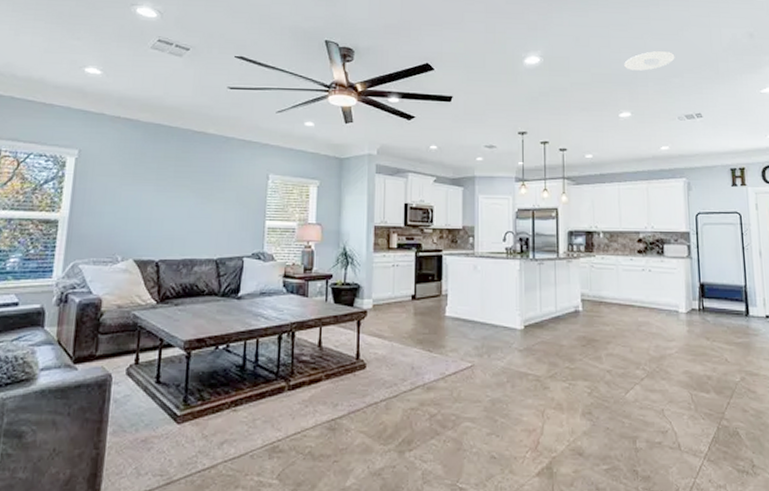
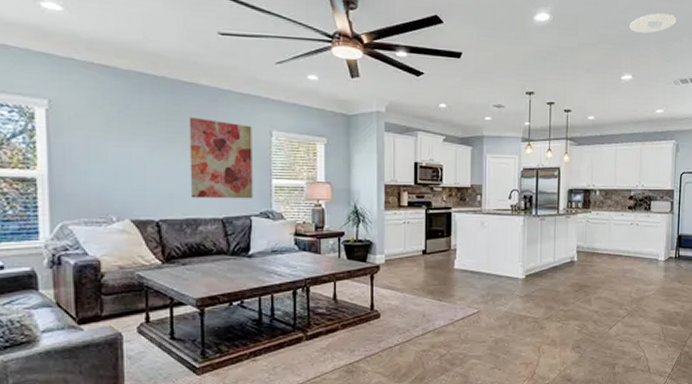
wall art: none [189,162,251,240] -> present [189,116,253,199]

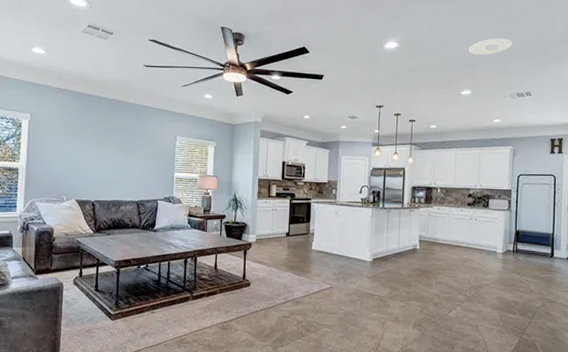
wall art: present [189,116,253,199] -> none [116,125,163,187]

